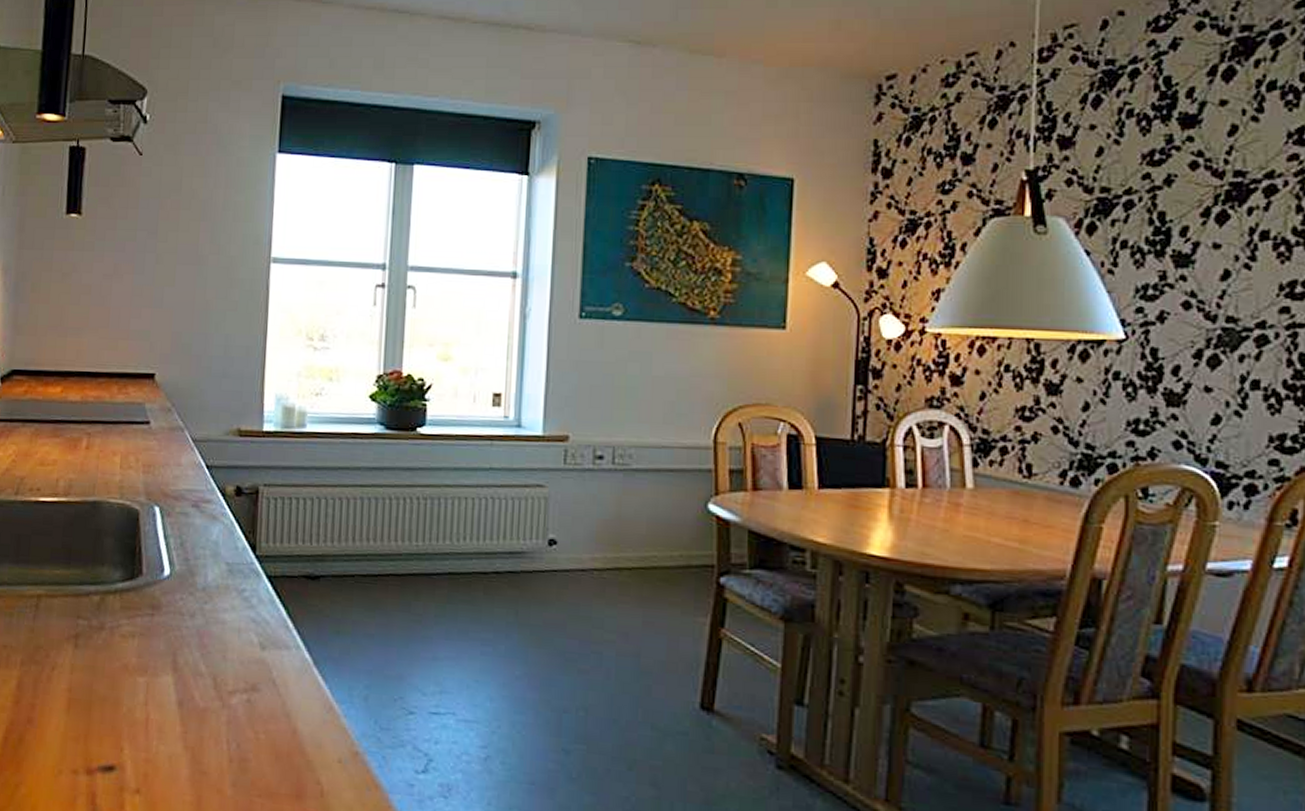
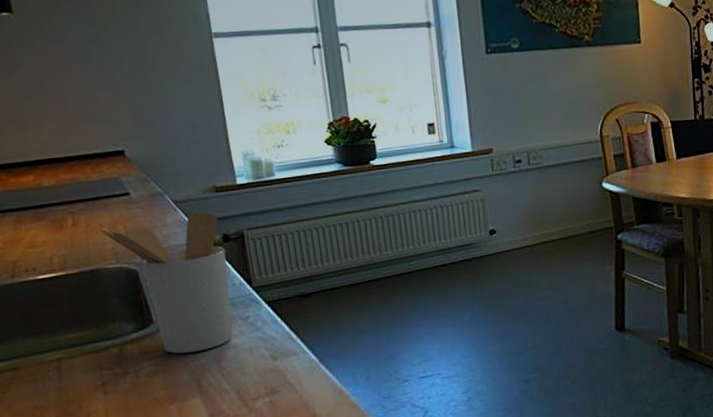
utensil holder: none [111,454,235,620] -> present [99,211,233,354]

